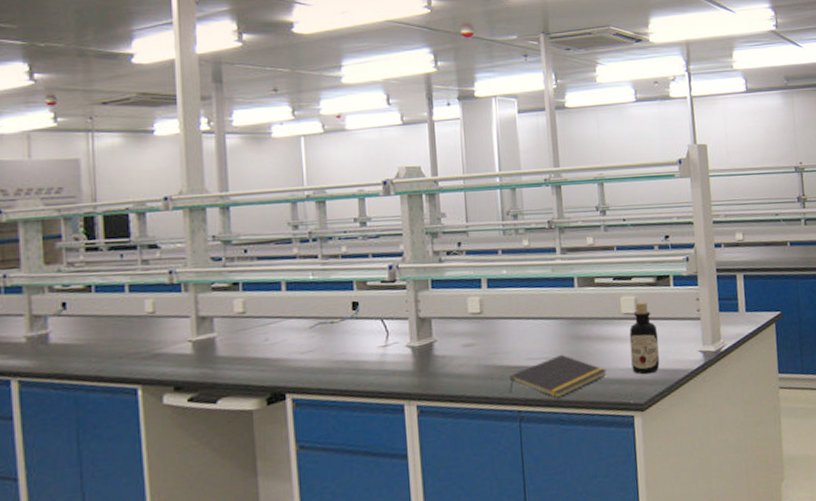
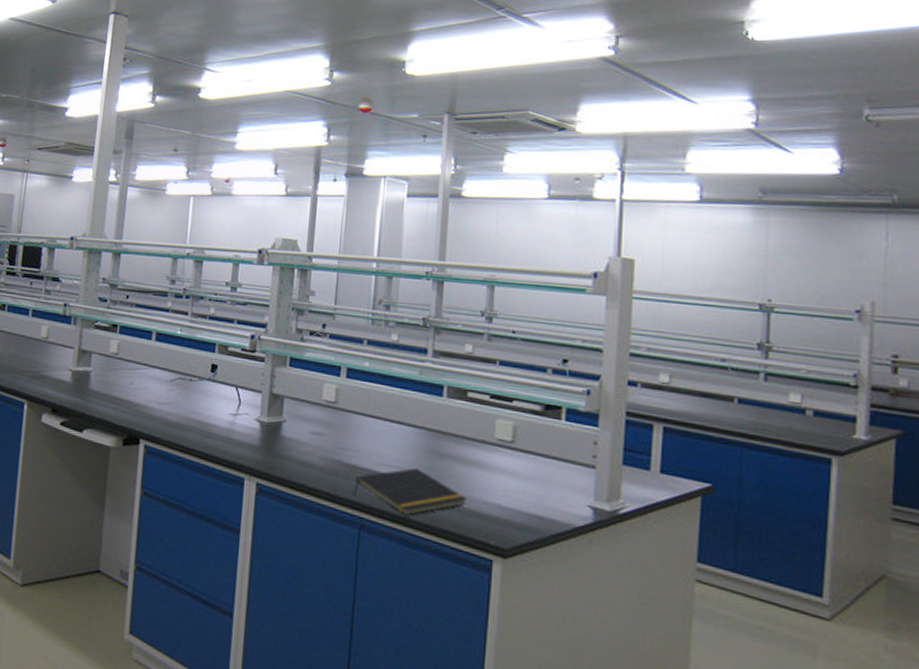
bottle: present [629,302,660,375] -> none [498,430,537,517]

